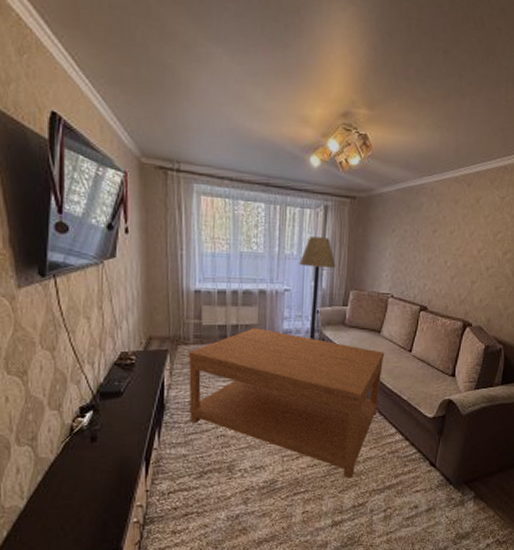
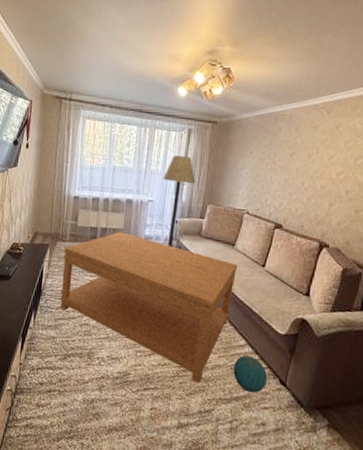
ball: none [385,443,418,479] -> present [233,355,268,394]

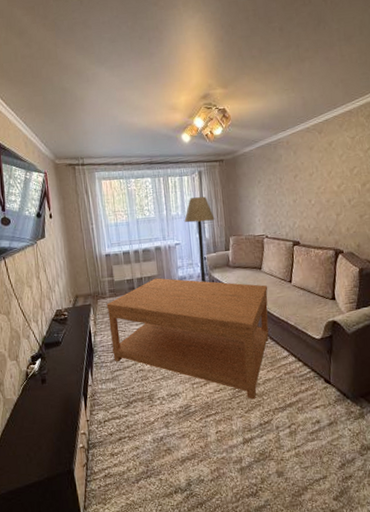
ball: present [233,355,268,394] -> none [282,364,314,397]

